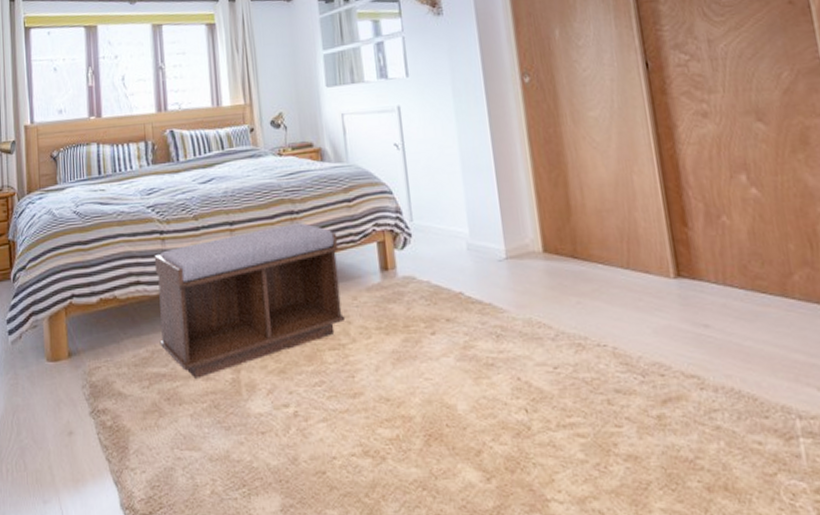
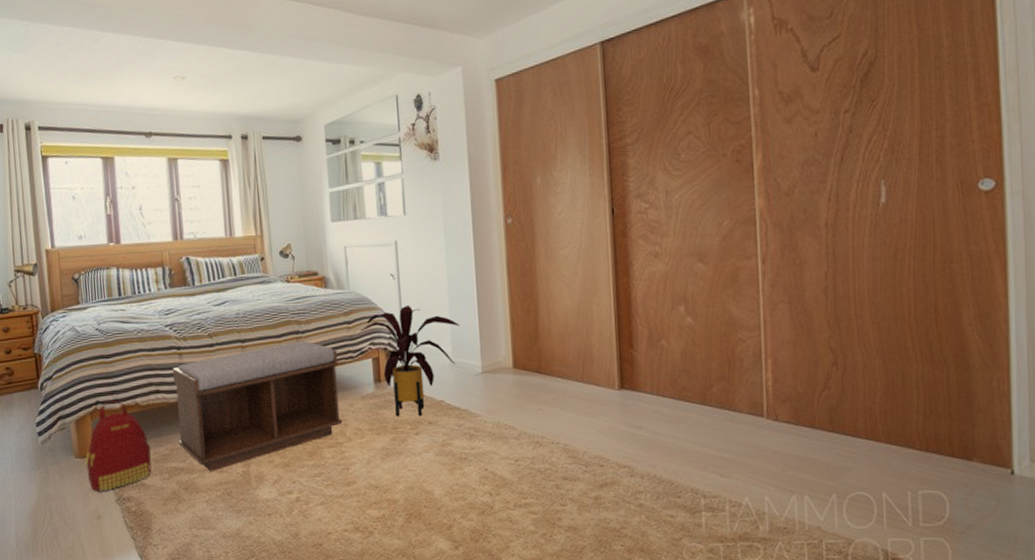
backpack: none [57,294,130,403] -> present [85,401,152,493]
house plant: none [362,178,478,312] -> present [360,304,461,416]

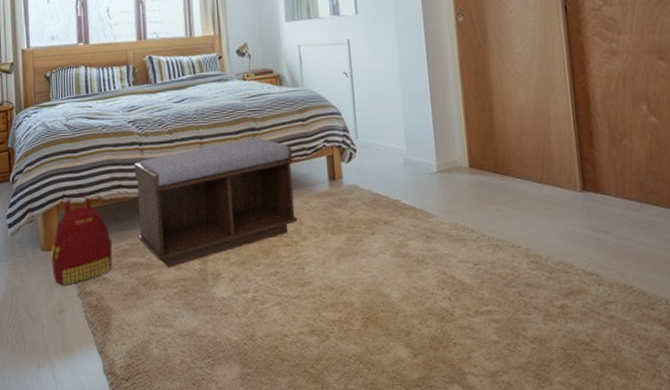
house plant: present [360,304,461,416] -> none [314,102,414,216]

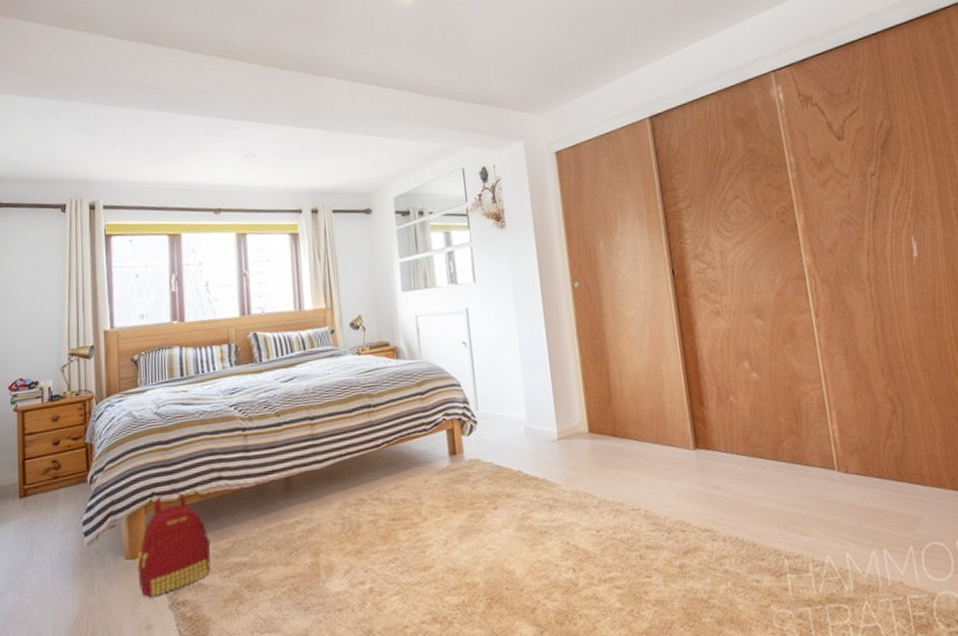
bench: present [134,137,298,268] -> none [236,414,418,565]

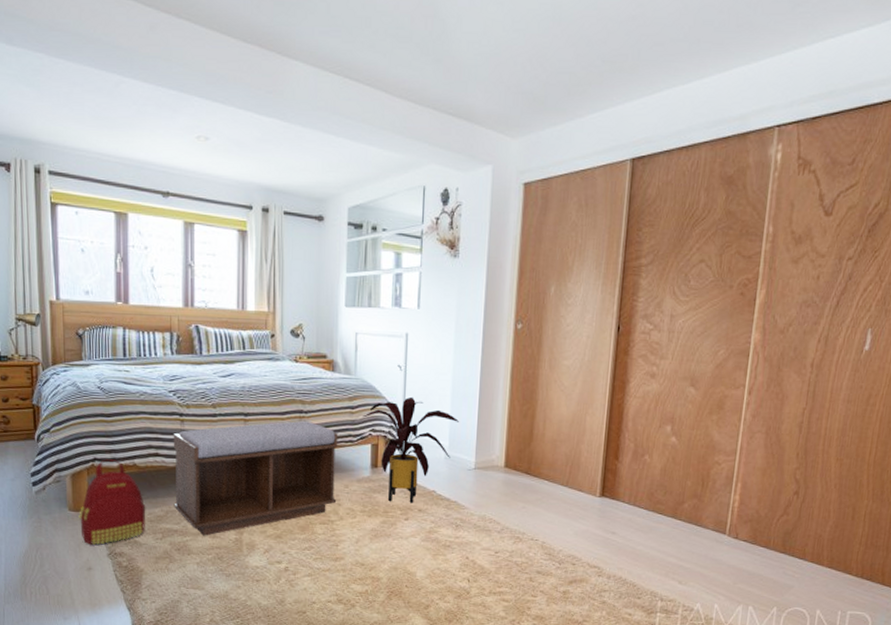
bench: none [236,414,418,565] -> present [173,420,338,536]
house plant: none [433,372,534,490] -> present [362,396,460,503]

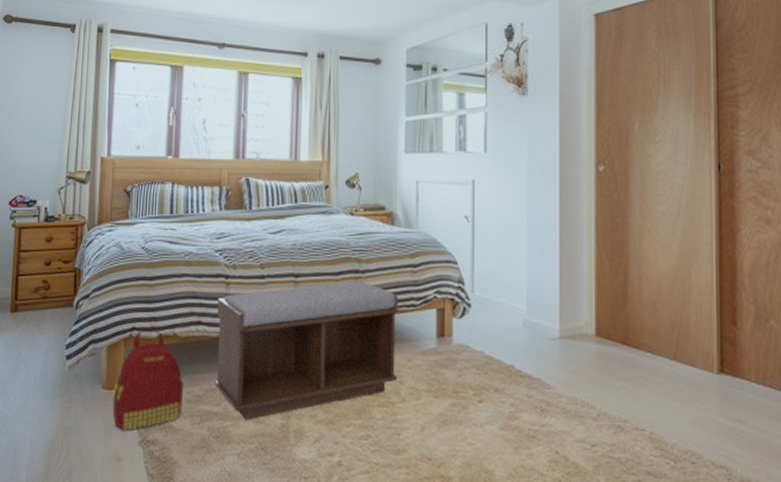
house plant: present [362,396,460,503] -> none [426,252,539,381]

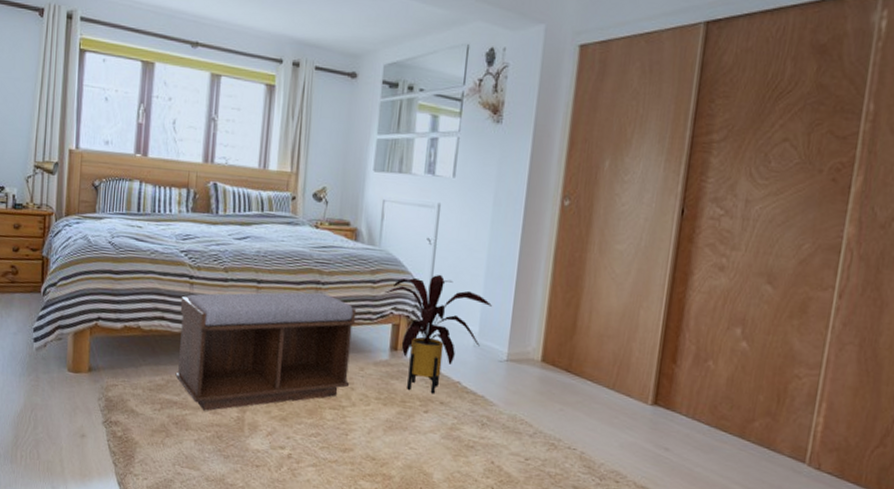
backpack: present [111,328,184,431] -> none [77,319,147,411]
house plant: none [426,252,539,381] -> present [384,274,493,394]

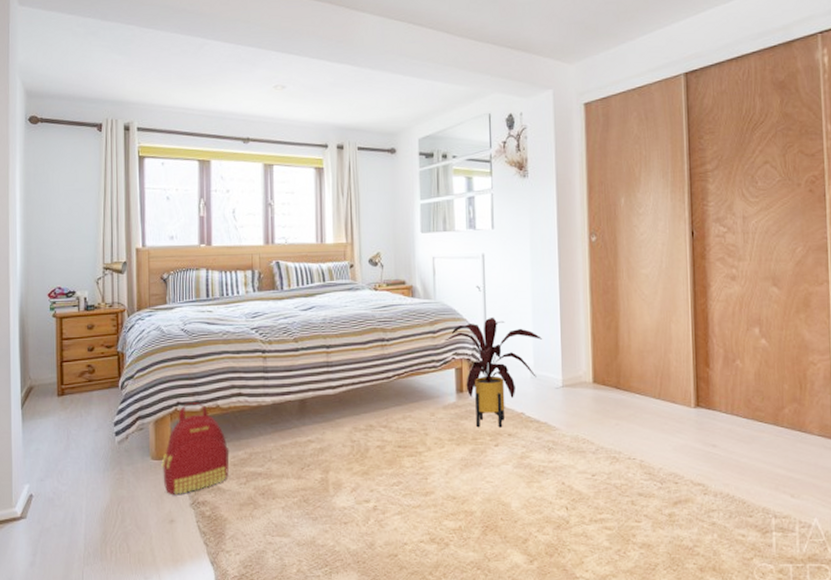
backpack: none [77,319,147,411] -> present [161,402,230,496]
bench: present [175,292,357,411] -> none [255,348,423,477]

